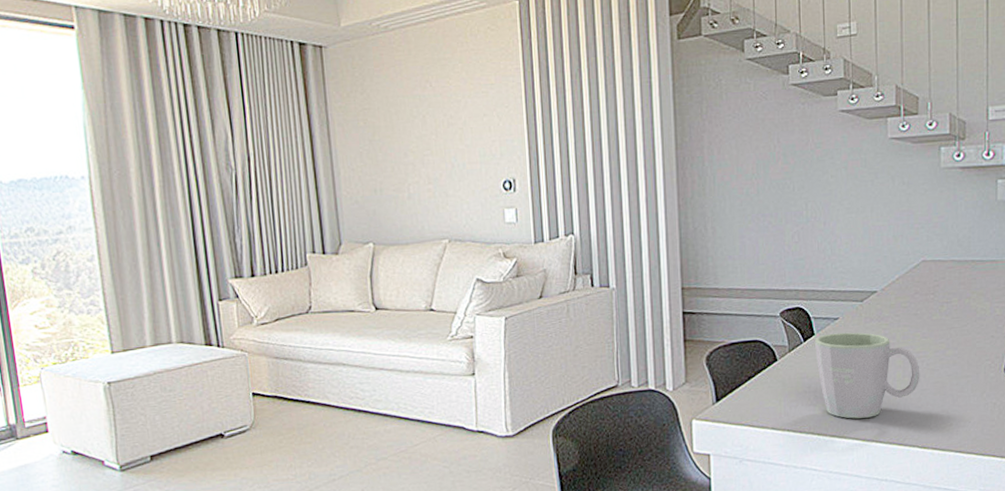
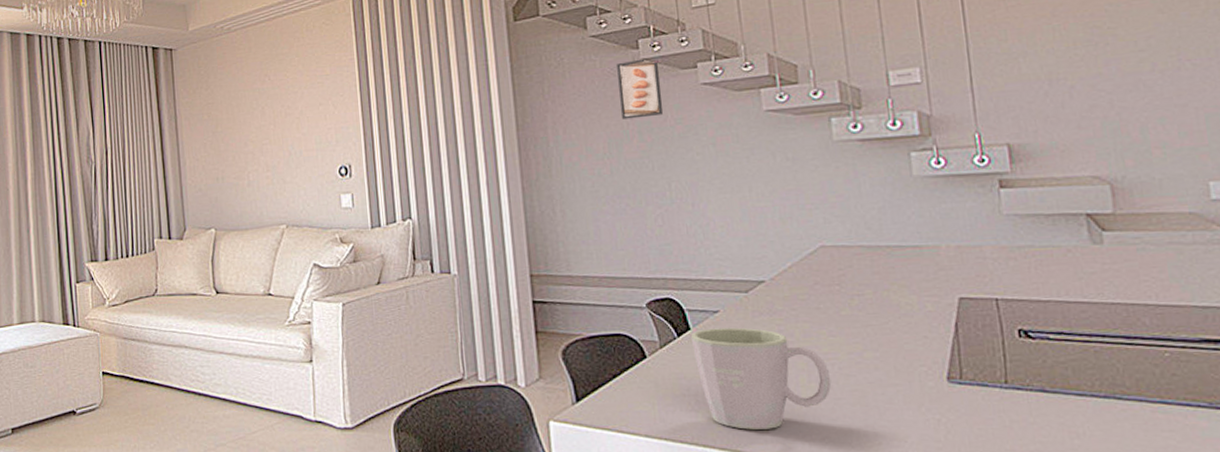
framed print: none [769,84,806,142] -> present [617,58,664,120]

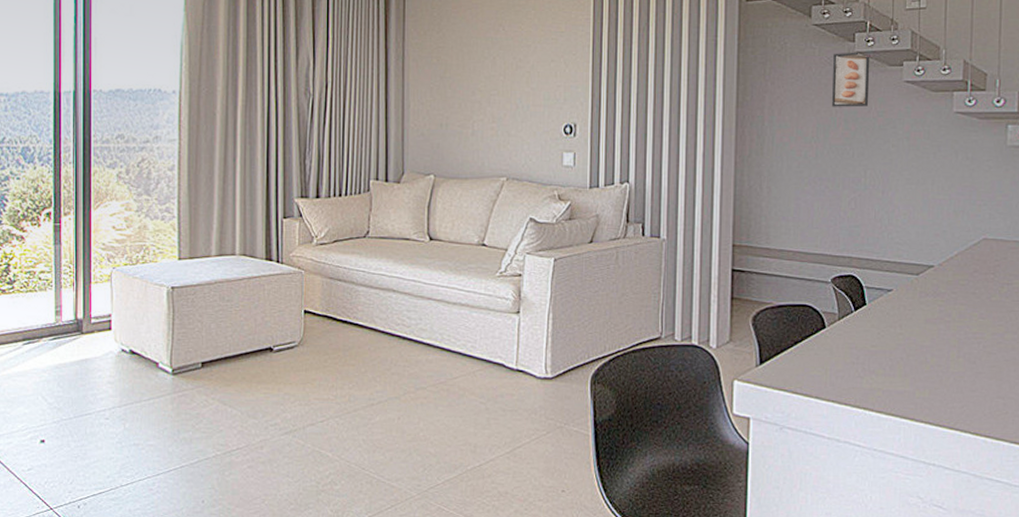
mug: present [691,327,832,430] -> none [866,305,976,396]

